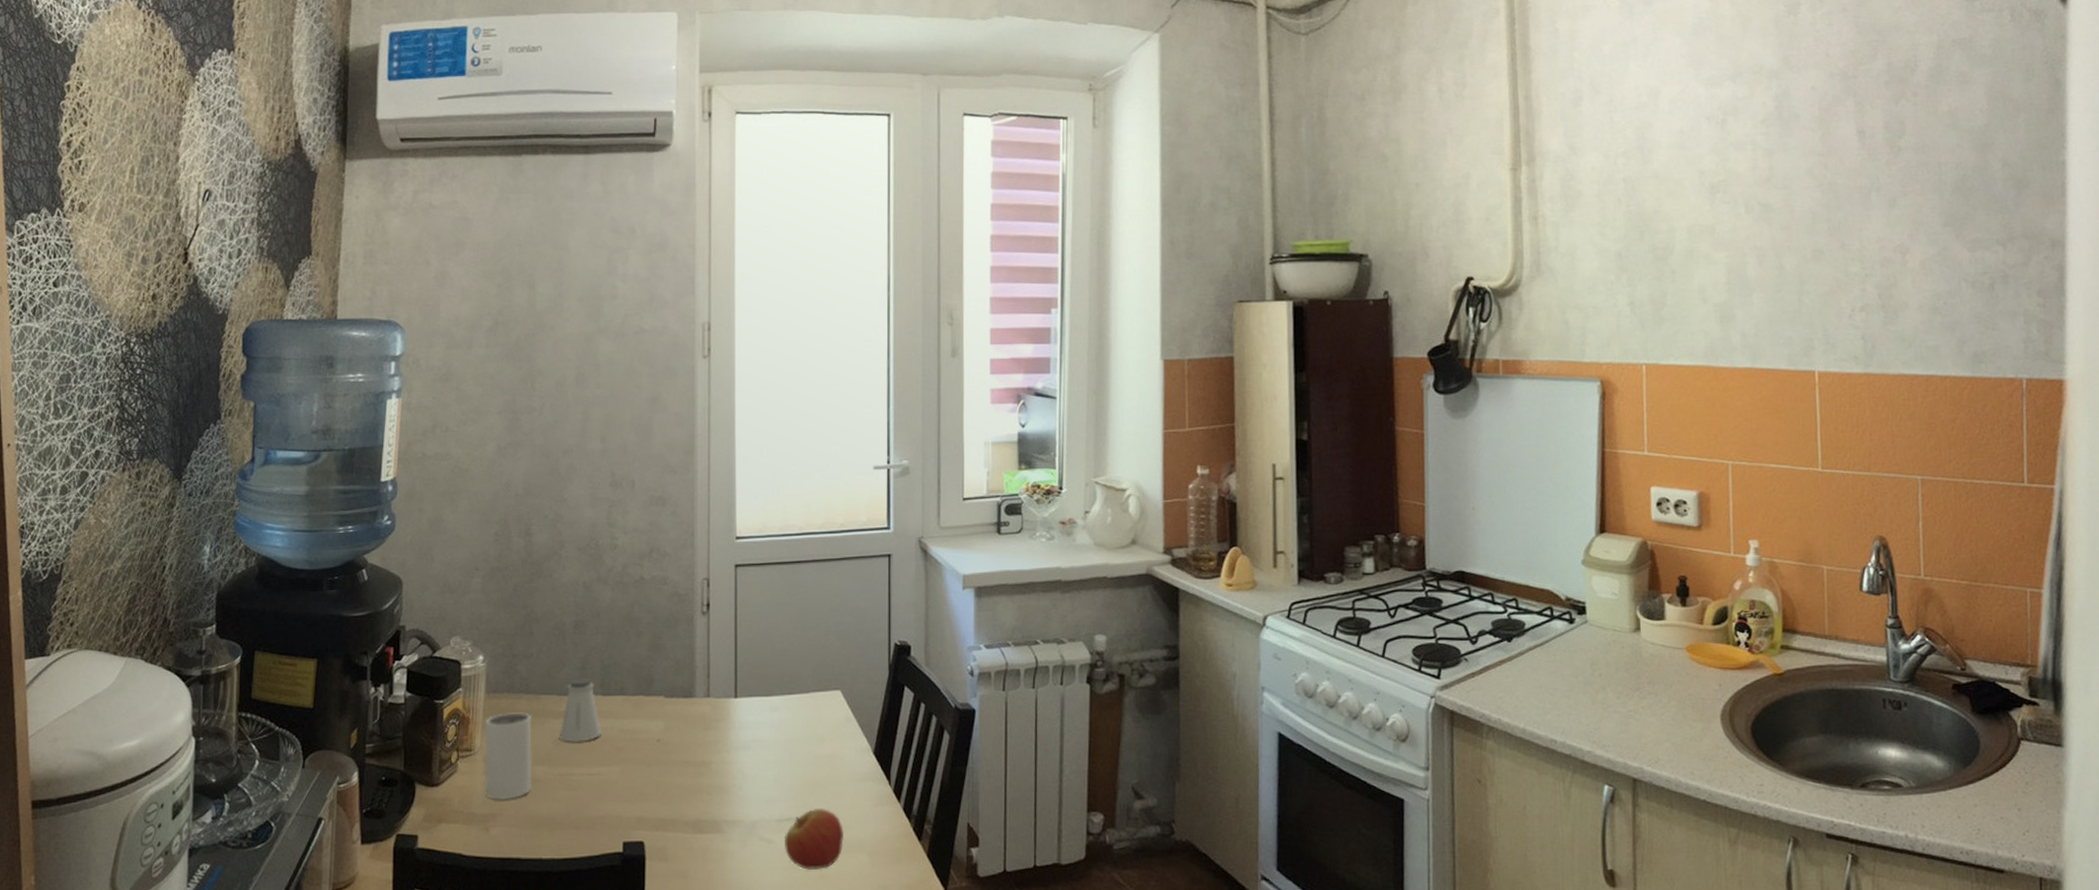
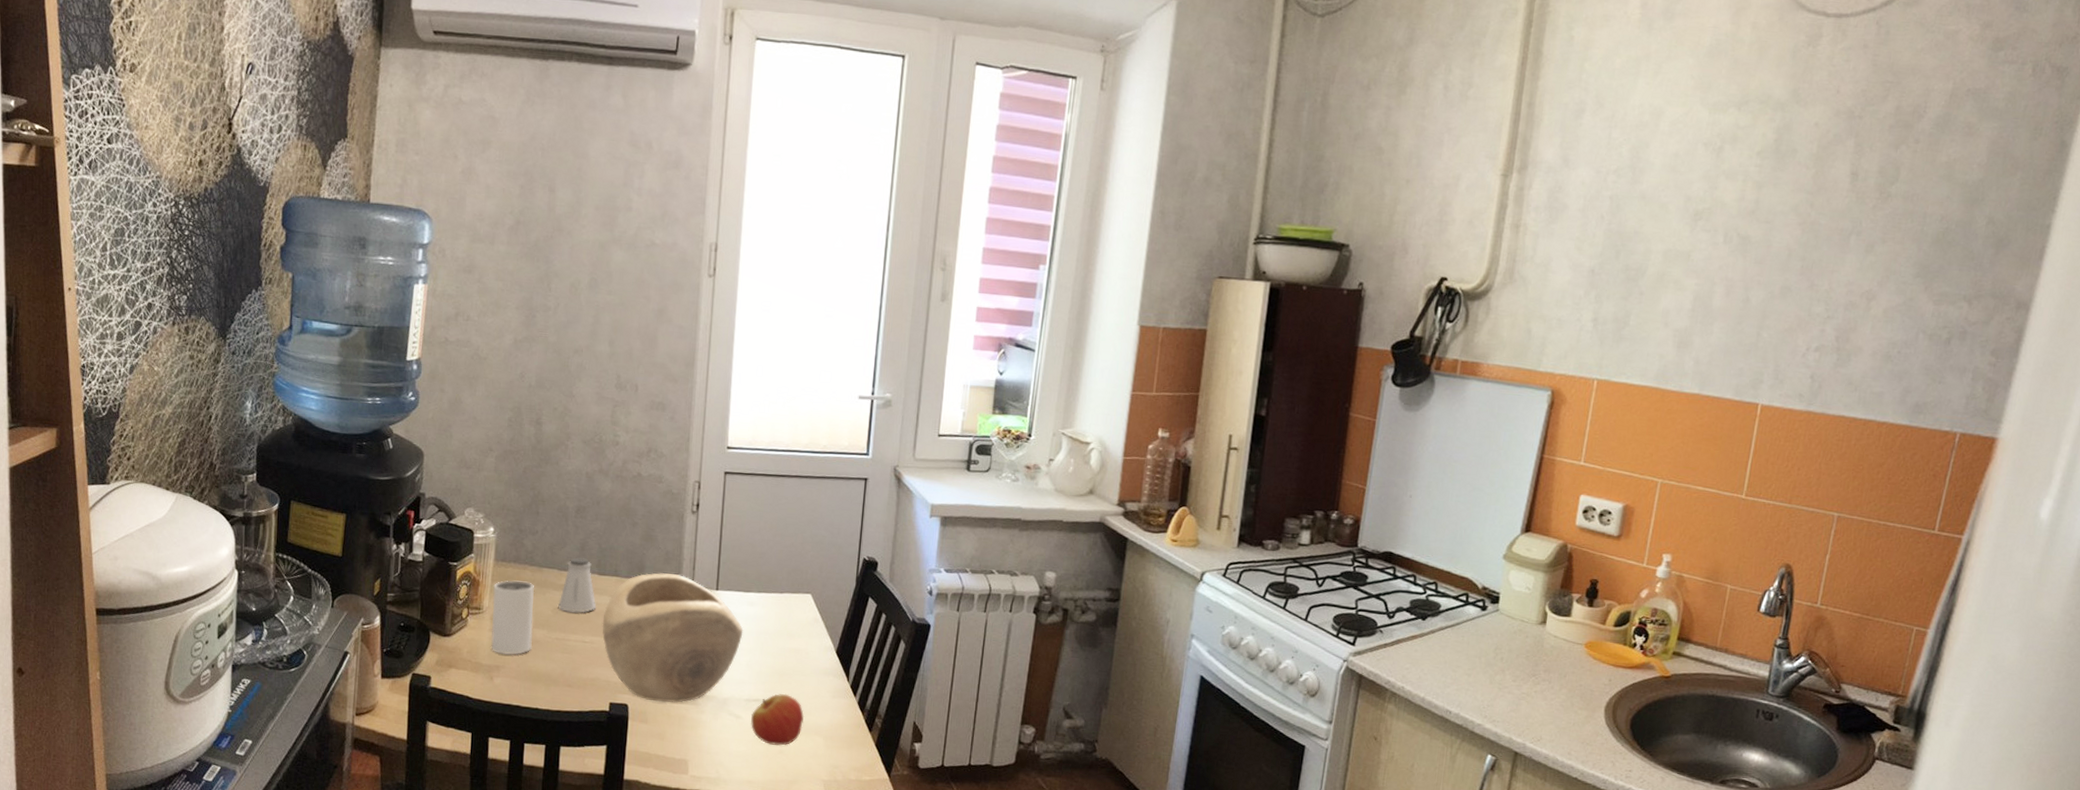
decorative bowl: none [610,685,768,835] -> present [602,573,743,703]

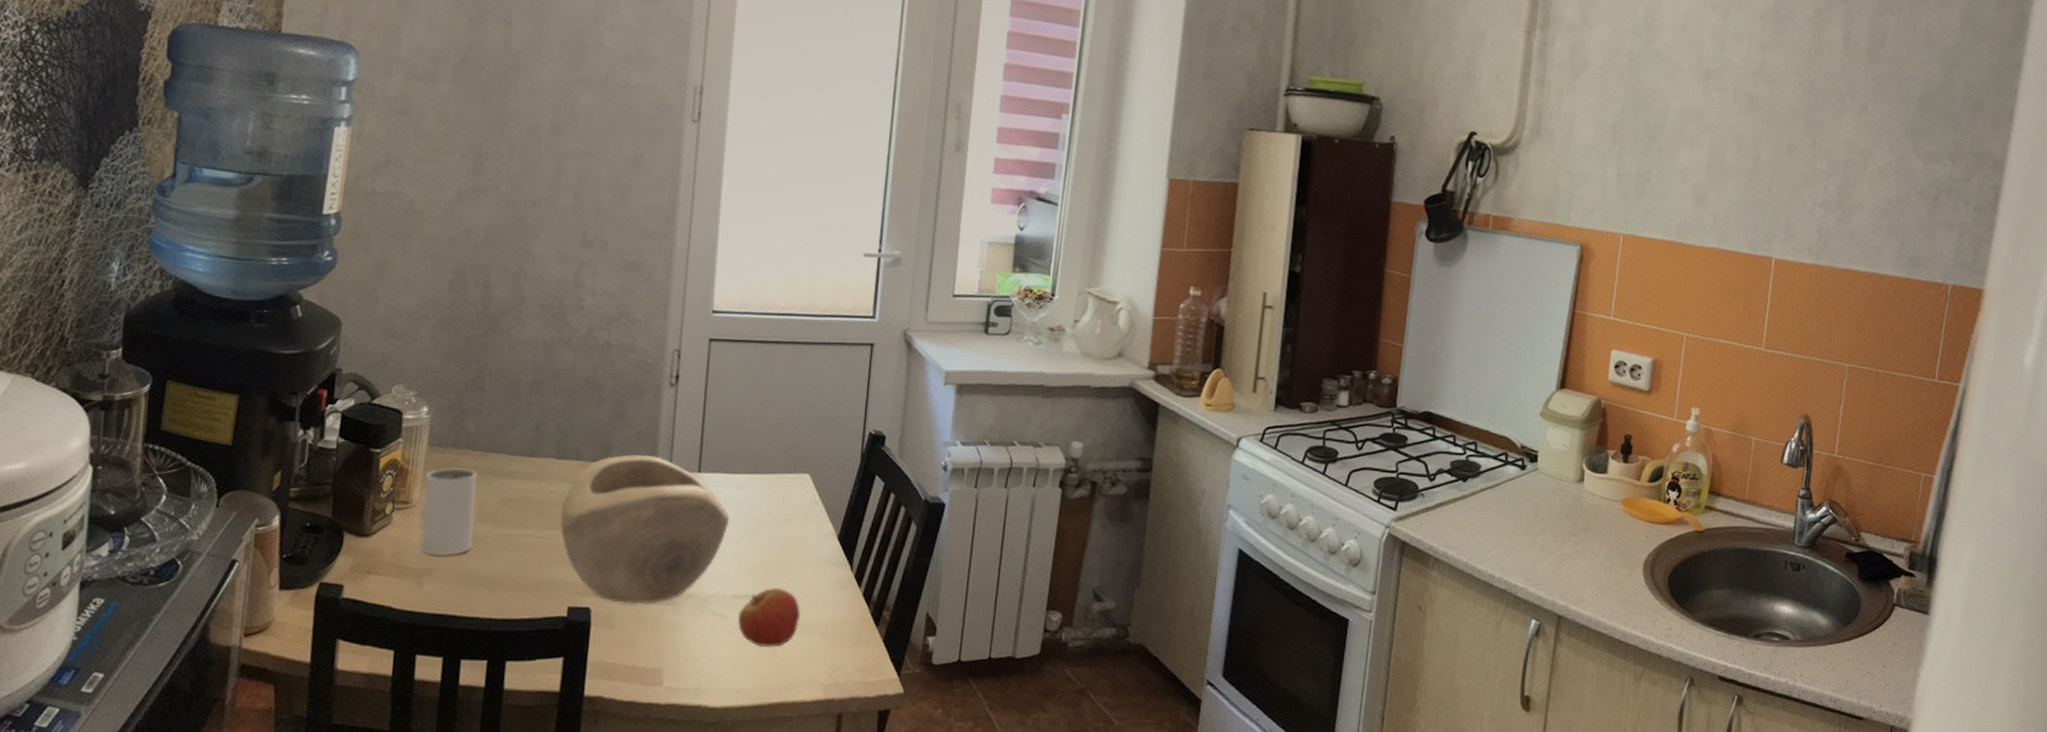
saltshaker: present [558,557,597,613] -> none [506,439,554,504]

